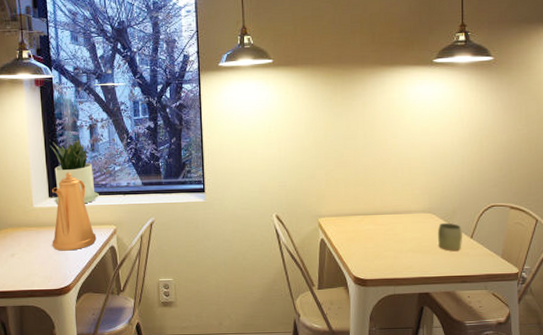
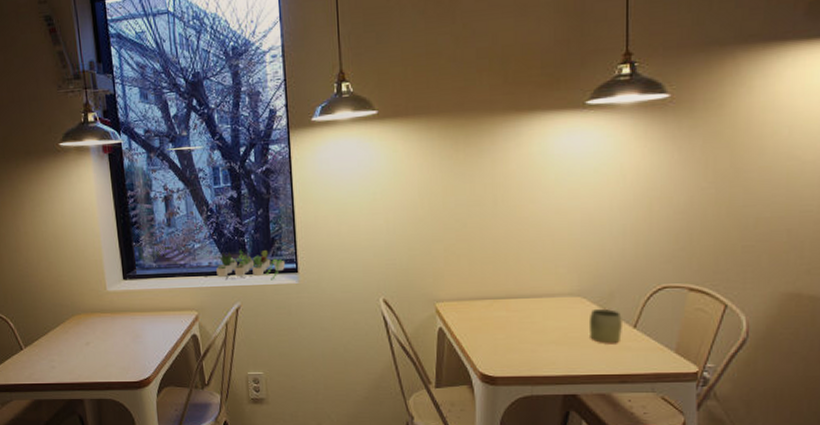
planter: present [51,138,99,205] -> none [123,212,178,288]
coffee pot: present [52,172,97,251] -> none [126,251,177,340]
succulent plant: none [134,172,194,199] -> present [216,249,285,281]

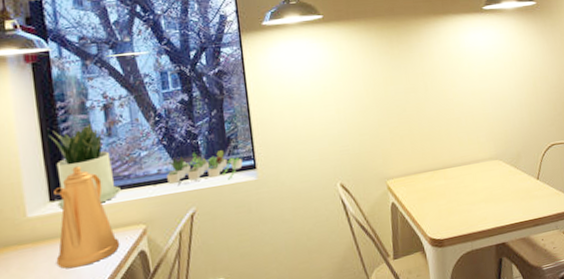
planter: none [123,212,178,288] -> present [50,123,121,210]
coffee pot: none [126,251,177,340] -> present [54,165,120,269]
mug: present [588,308,622,344] -> none [506,167,530,196]

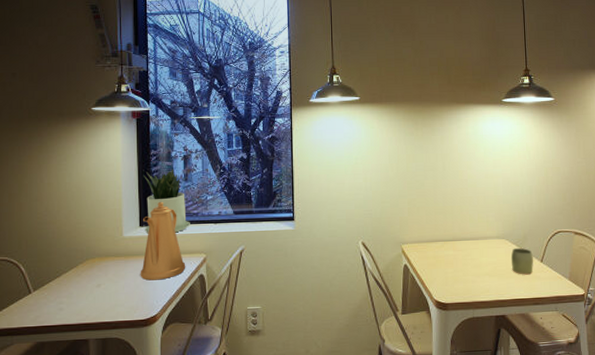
succulent plant: present [167,149,243,187] -> none [225,201,284,227]
mug: none [506,167,530,196] -> present [510,247,533,275]

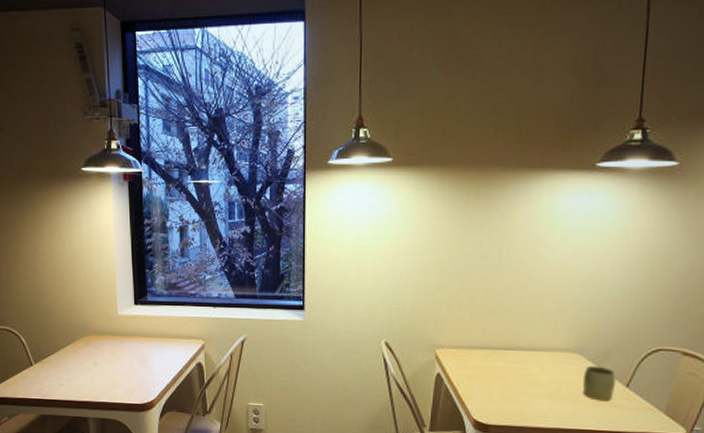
coffee pot: present [140,201,186,281] -> none [136,278,183,364]
planter: present [144,169,190,234] -> none [138,241,187,314]

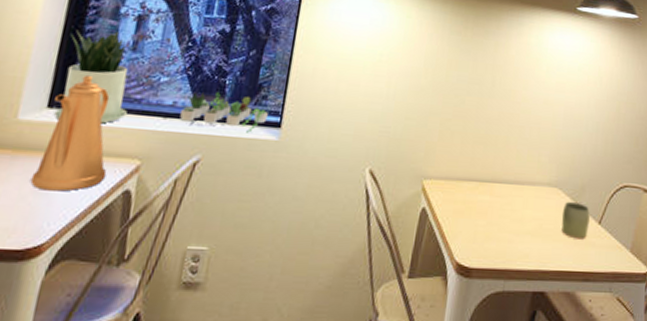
coffee pot: none [136,278,183,364] -> present [30,74,110,192]
planter: none [138,241,187,314] -> present [53,29,129,124]
succulent plant: none [225,284,292,316] -> present [180,92,268,133]

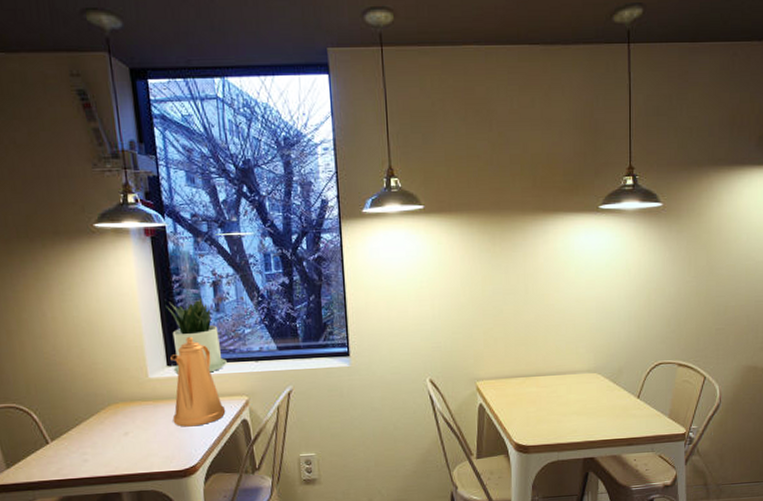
succulent plant: present [180,92,268,133] -> none [267,334,337,365]
mug: present [561,201,590,239] -> none [603,382,629,413]

